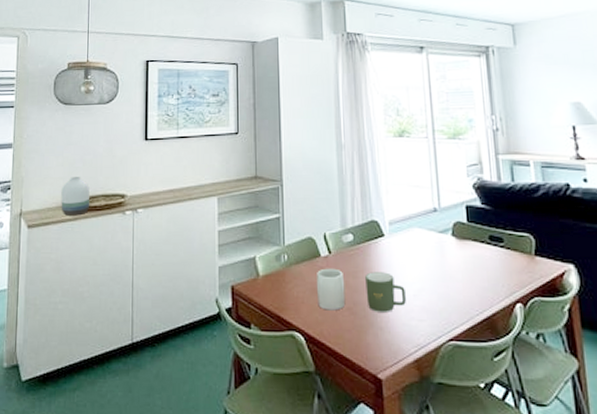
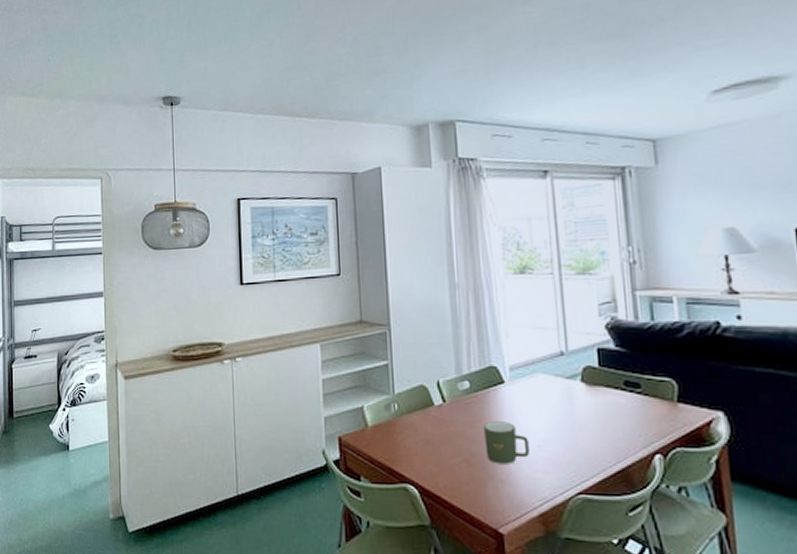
vase: present [61,177,90,216] -> none [156,325,187,366]
mug: present [316,268,346,311] -> none [429,418,463,463]

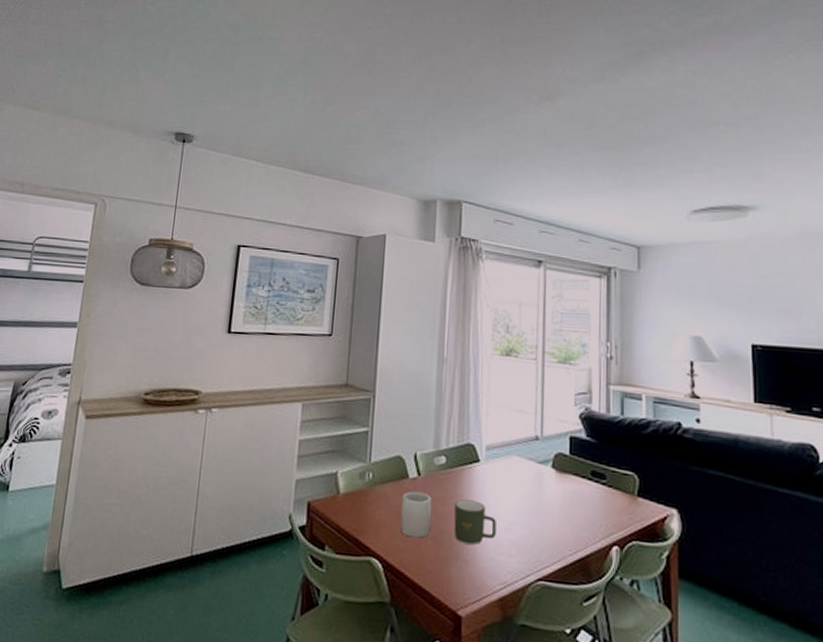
mug: none [429,418,463,463] -> present [400,491,433,538]

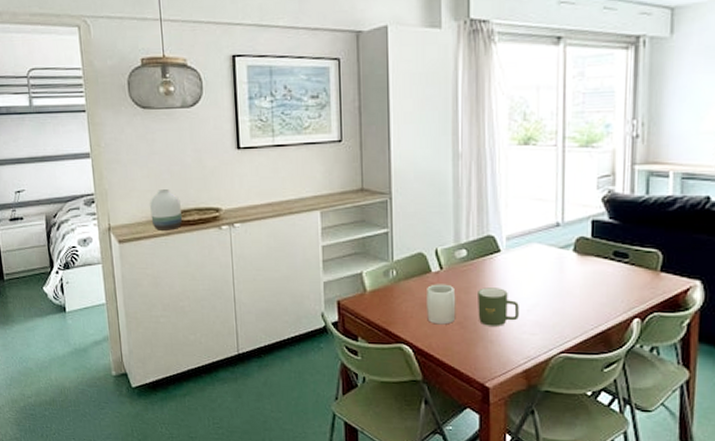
vase: none [125,366,160,410] -> present [150,190,183,231]

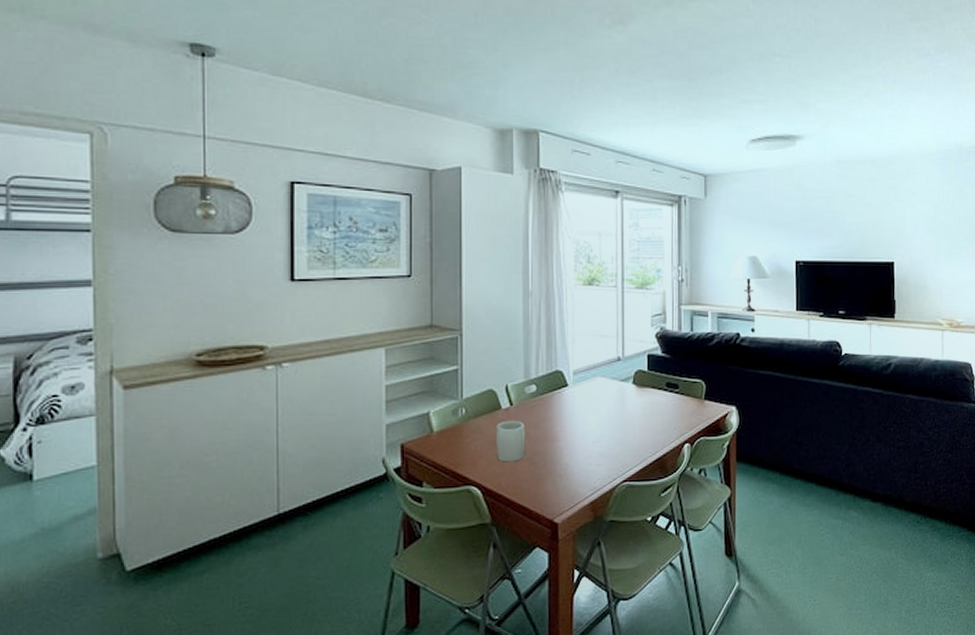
vase: present [150,190,183,231] -> none [172,325,216,373]
mug: present [478,287,519,328] -> none [547,421,585,462]

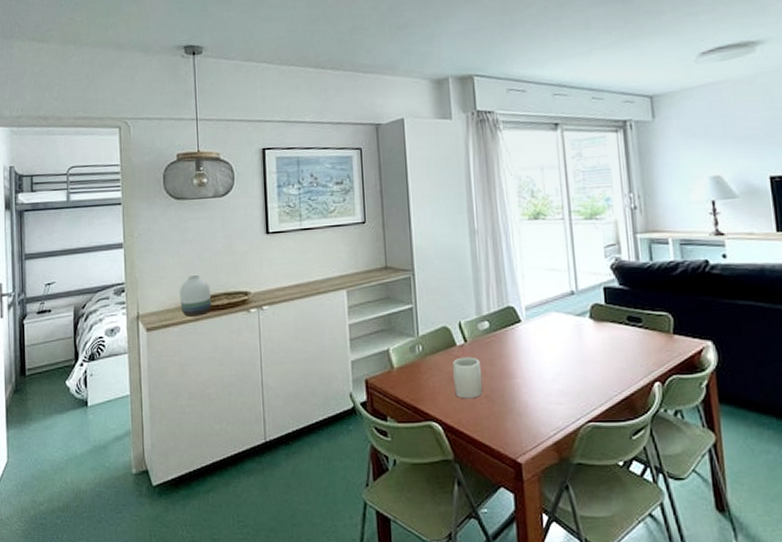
vase: none [172,325,216,373] -> present [180,275,212,317]

